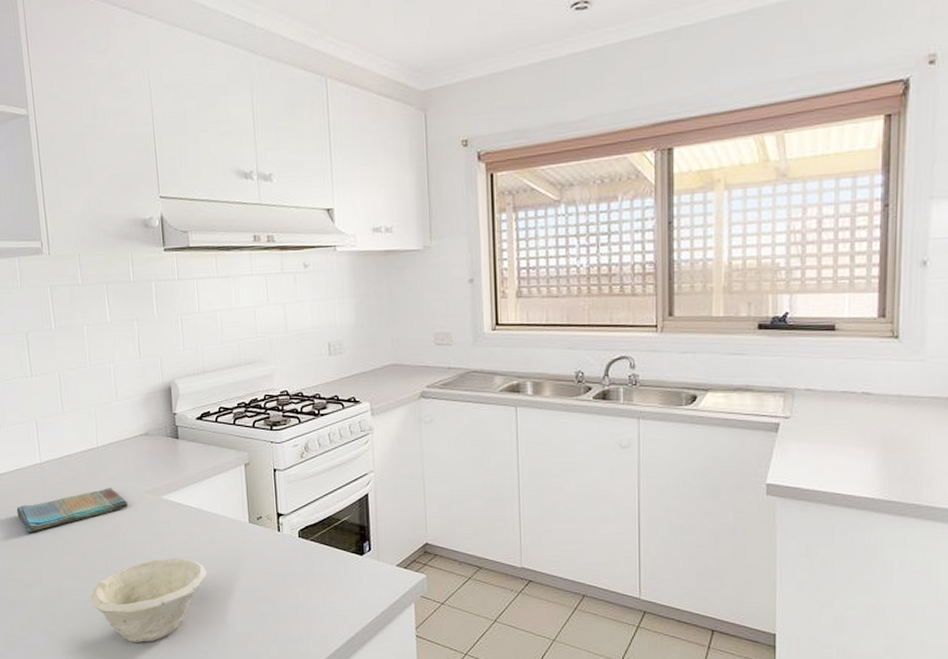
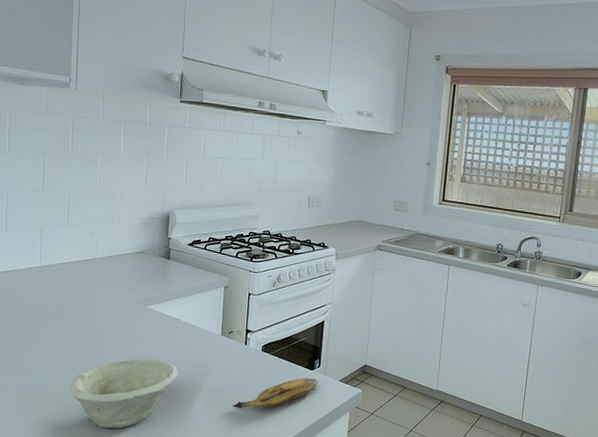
dish towel: present [16,488,129,533] -> none [11,294,117,326]
banana: none [273,565,370,608] -> present [232,377,318,408]

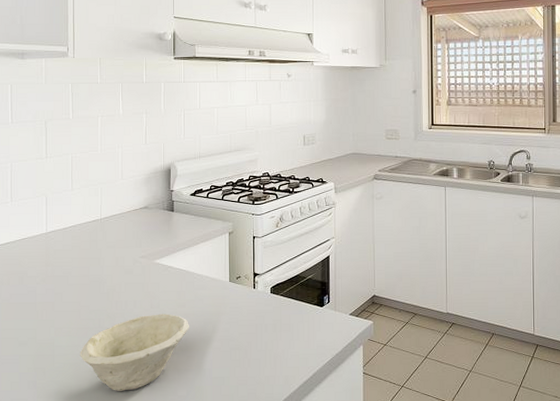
banana: present [232,377,318,408] -> none [245,315,328,355]

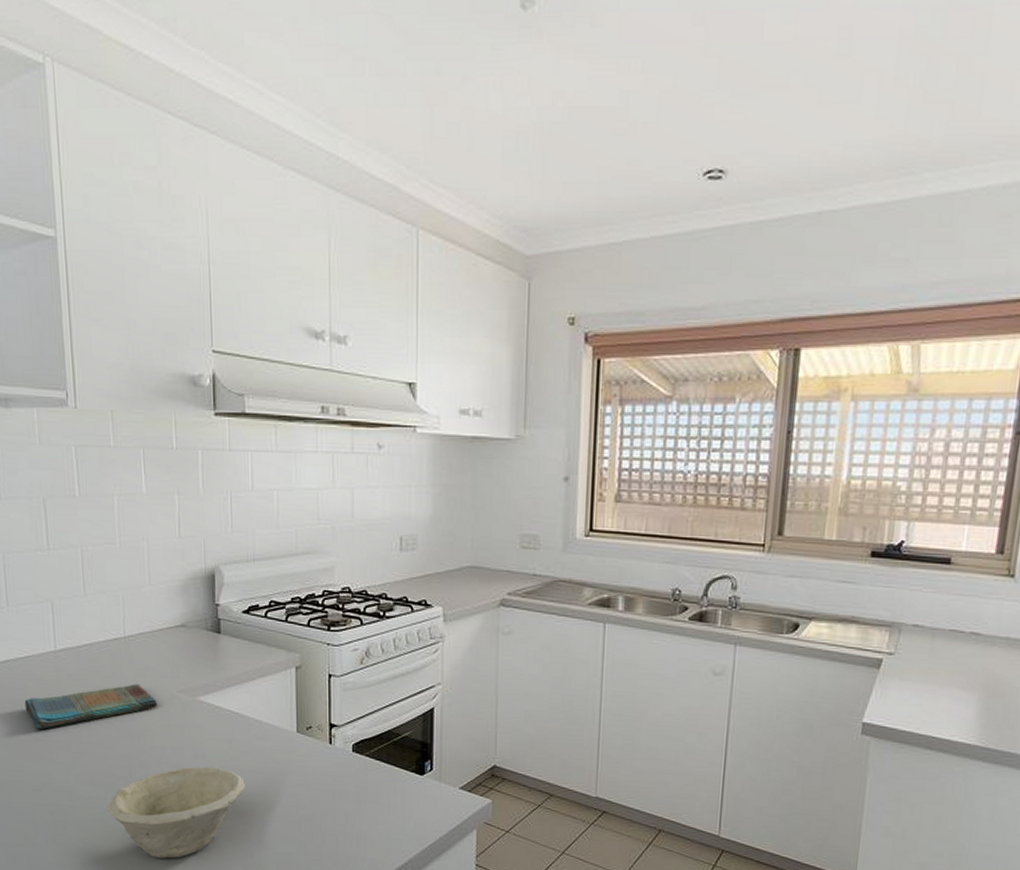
dish towel: none [19,254,124,296] -> present [24,684,158,730]

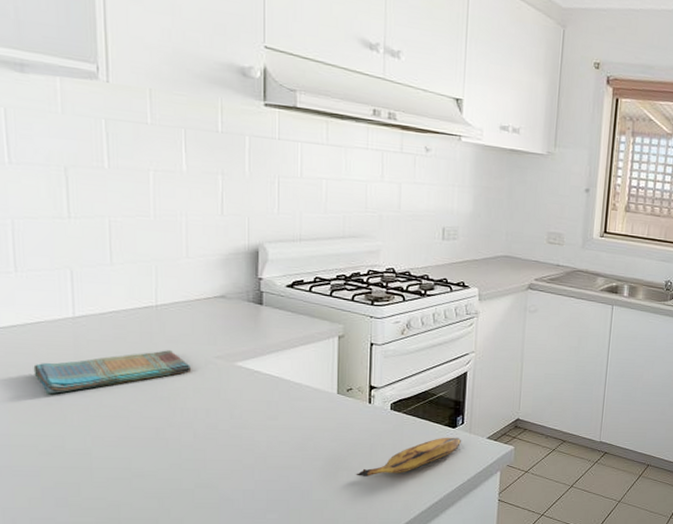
bowl: present [107,766,245,859] -> none [130,426,283,512]
banana: none [318,785,430,829] -> present [355,437,461,476]

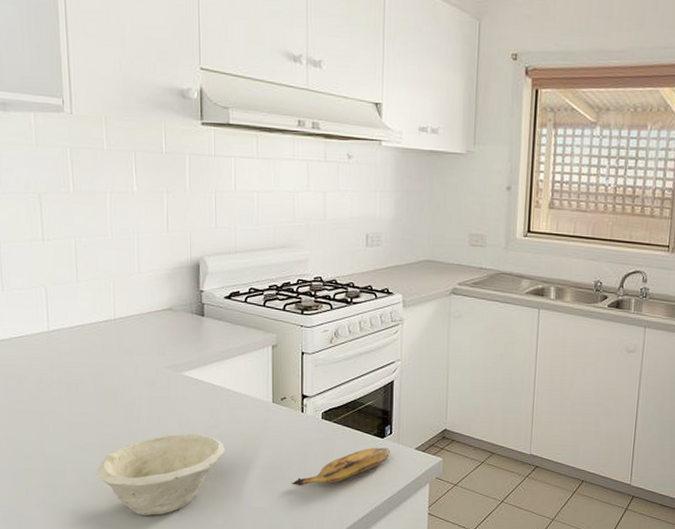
dish towel: present [33,350,192,395] -> none [18,361,145,403]
bowl: none [130,426,283,512] -> present [96,433,225,516]

